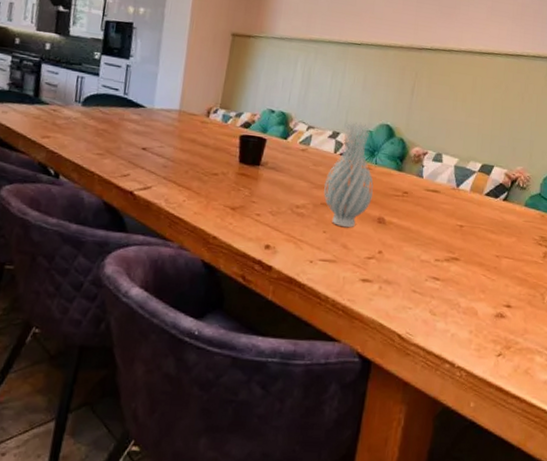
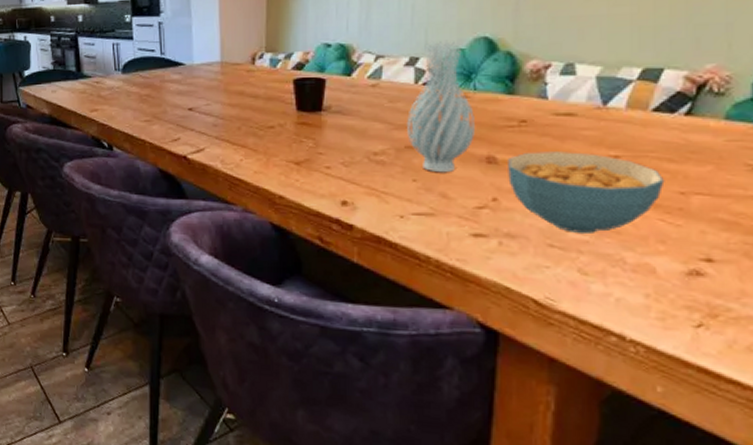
cereal bowl: none [391,217,488,283] -> present [508,152,665,233]

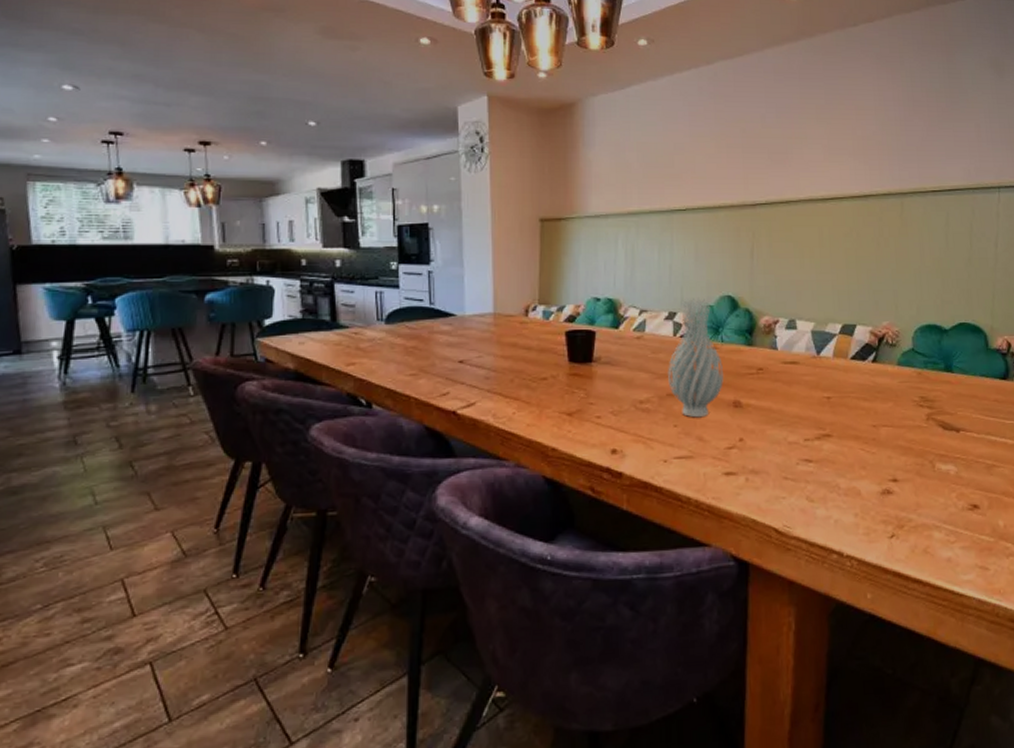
cereal bowl: present [508,152,665,233] -> none [750,395,862,465]

